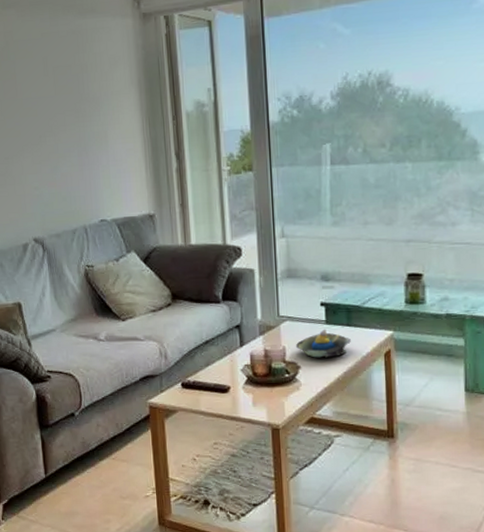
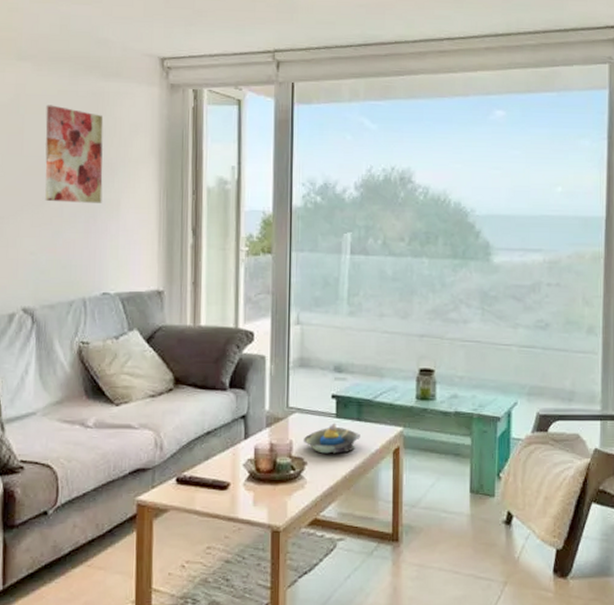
wall art: none [33,48,91,140] -> present [45,105,104,203]

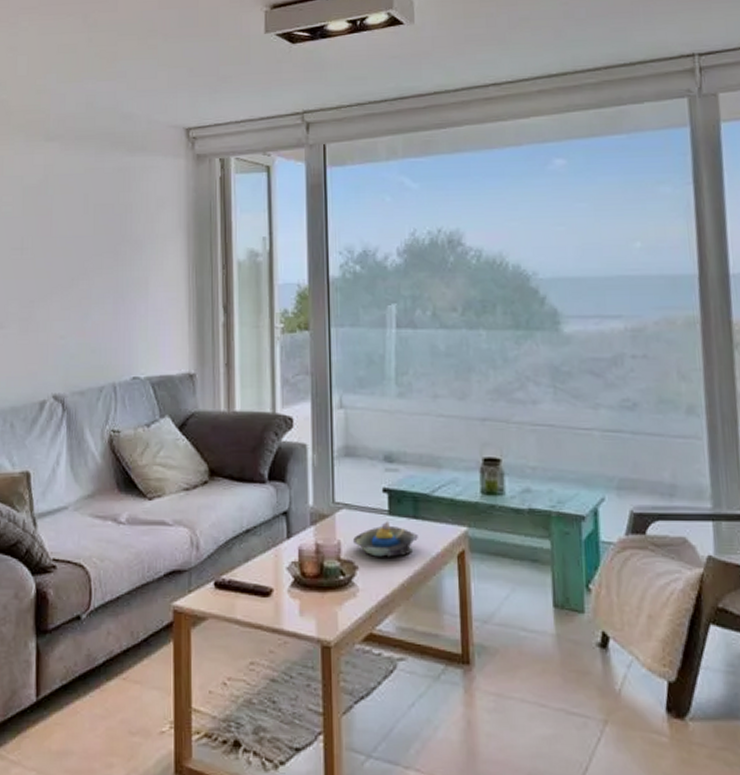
wall art: present [45,105,104,203] -> none [73,184,131,283]

